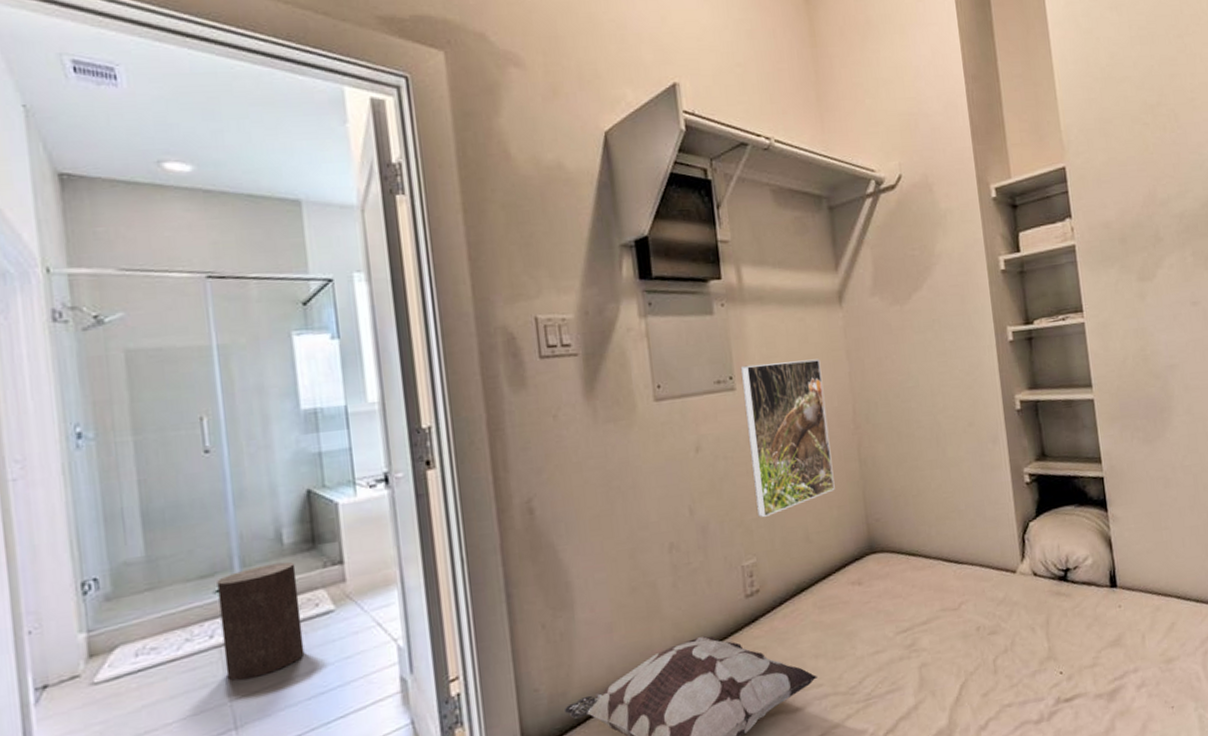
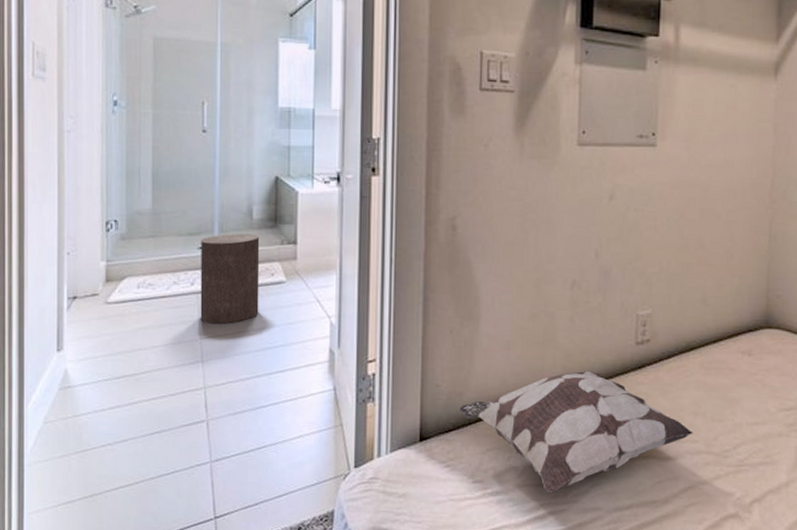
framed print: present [740,359,835,518] -> none [660,124,746,274]

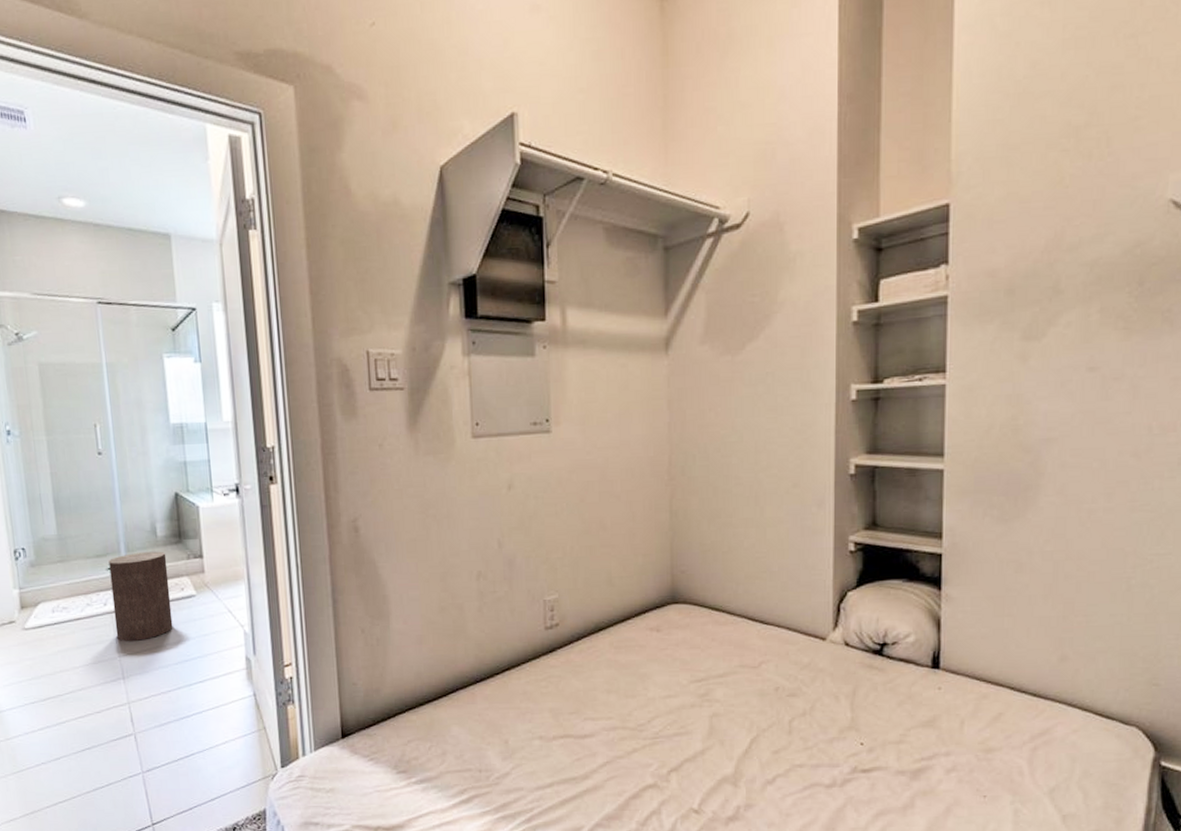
decorative pillow: present [458,370,693,493] -> none [377,658,608,778]

